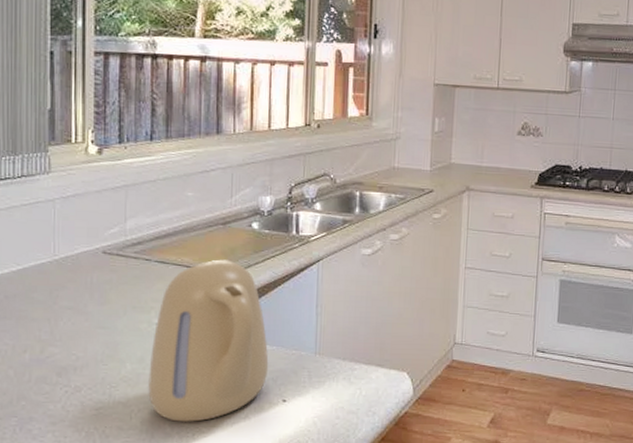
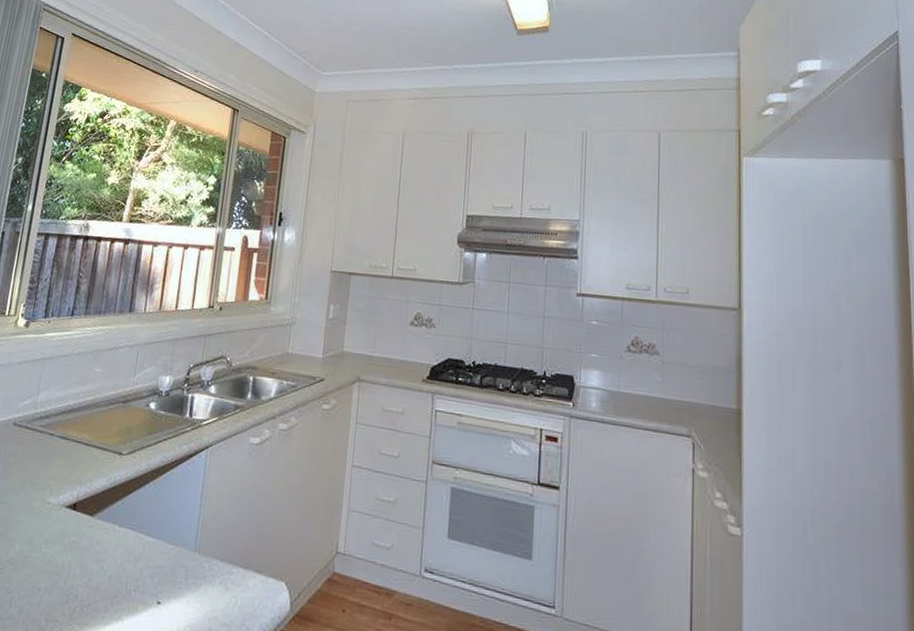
kettle: present [148,259,269,422] -> none [30,438,150,618]

